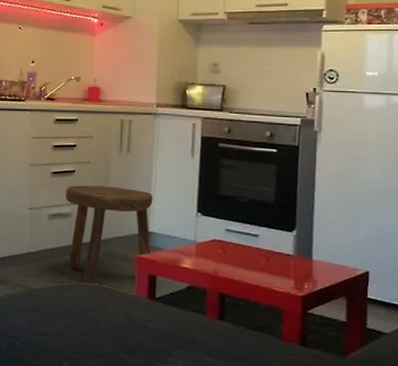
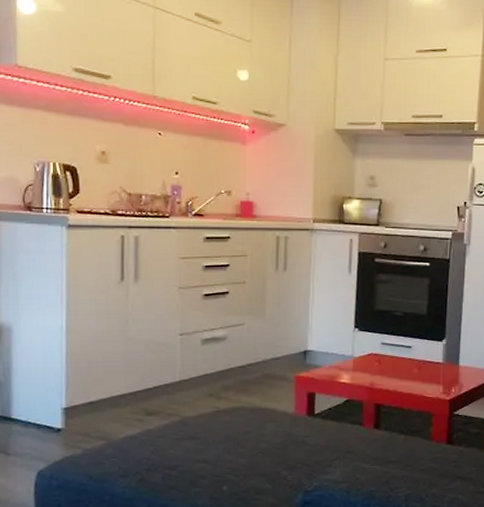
stool: present [66,185,153,286] -> none [220,307,311,408]

